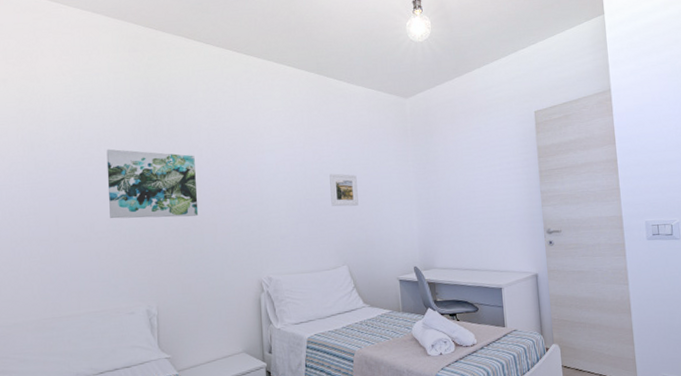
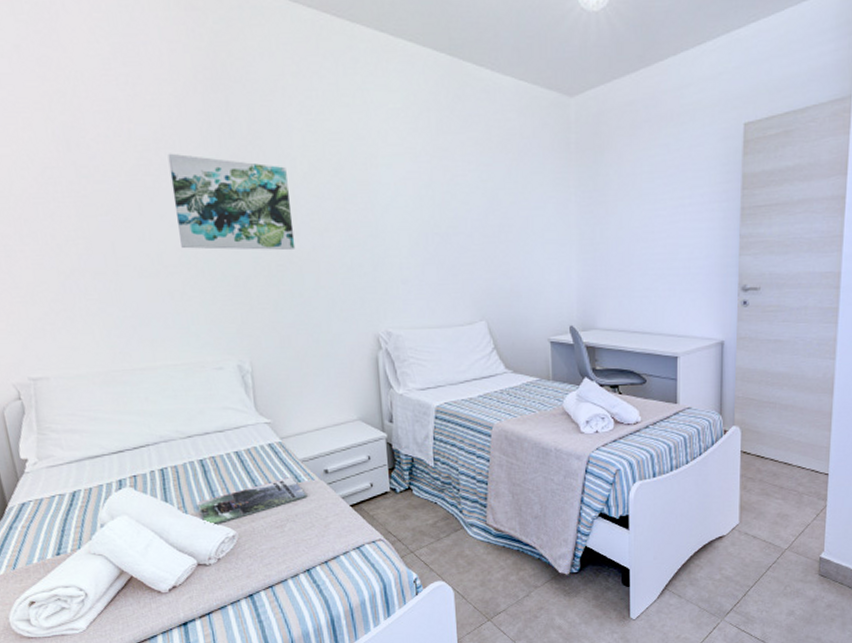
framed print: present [329,173,359,207] -> none [465,199,502,245]

